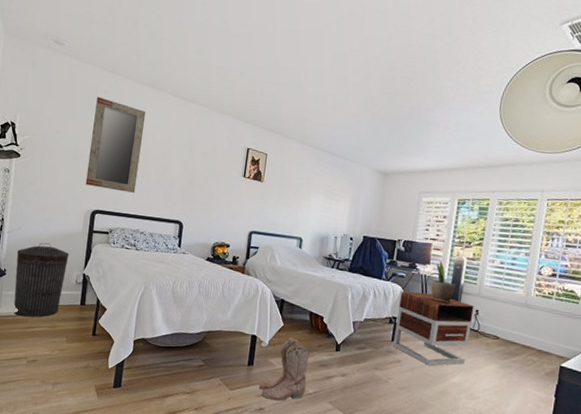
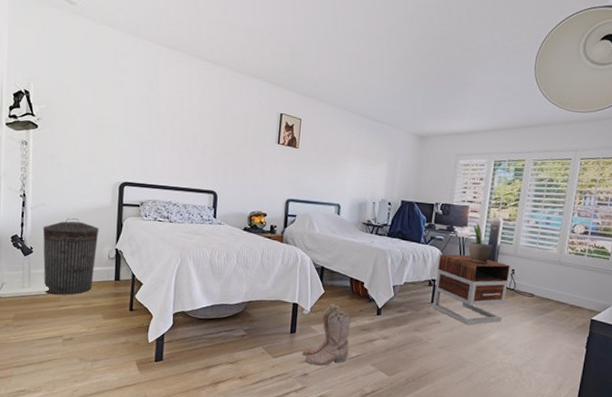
home mirror: present [85,96,146,193] -> none [111,61,172,163]

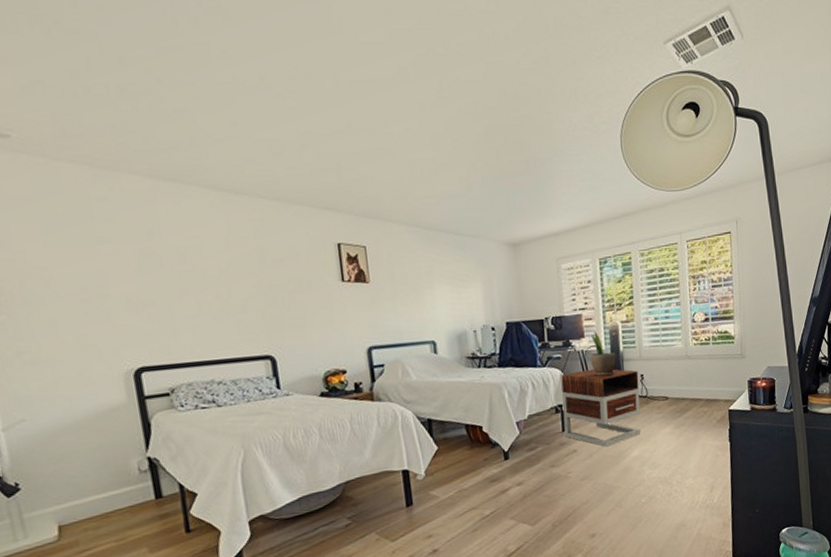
trash can: present [42,218,99,296] -> none [28,430,124,541]
boots: present [302,304,352,366] -> none [425,459,481,538]

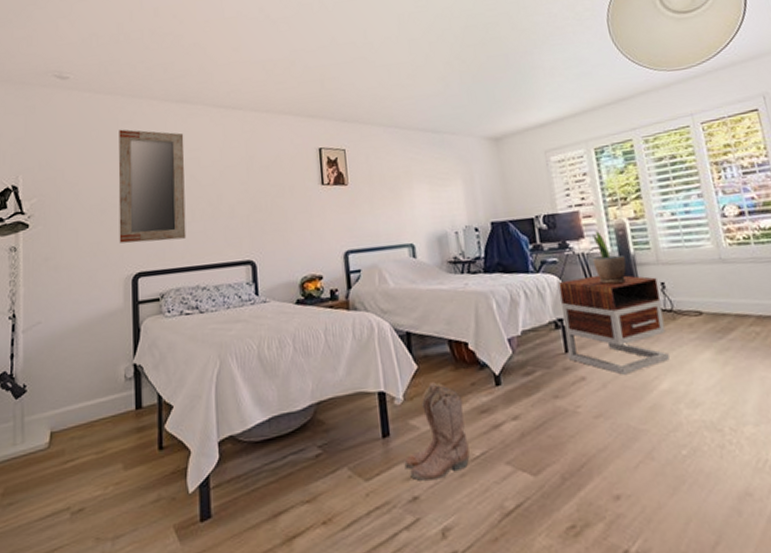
home mirror: none [92,207,194,337] -> present [118,129,187,243]
boots: none [425,459,481,538] -> present [404,382,470,481]

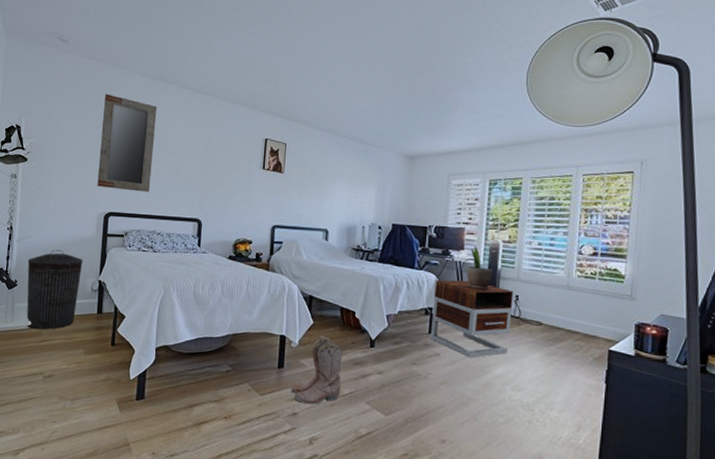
trash can: none [38,333,111,449] -> present [26,250,83,330]

